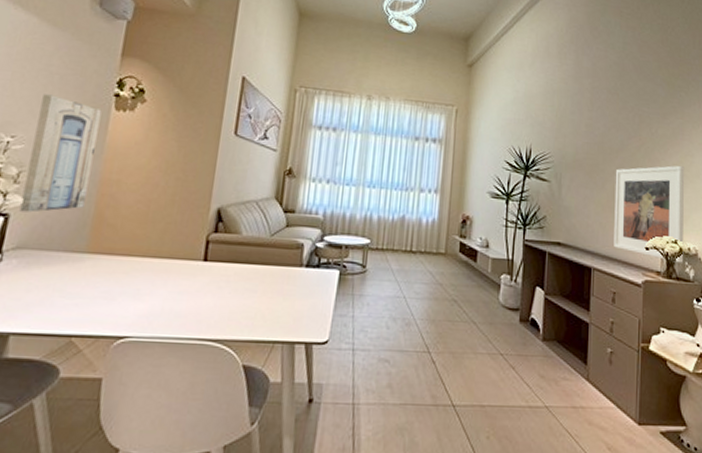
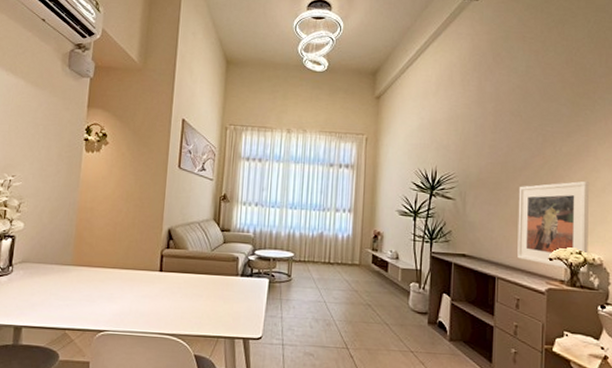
wall art: present [19,94,102,213] -> none [22,141,76,235]

